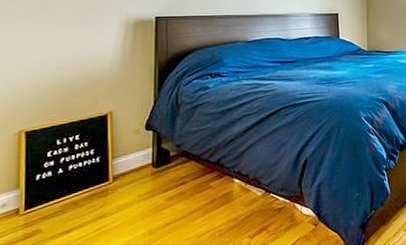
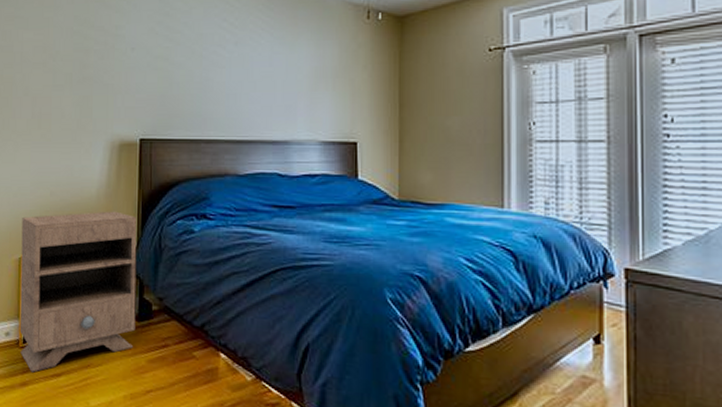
nightstand: none [20,78,154,236] -> present [19,211,137,373]

